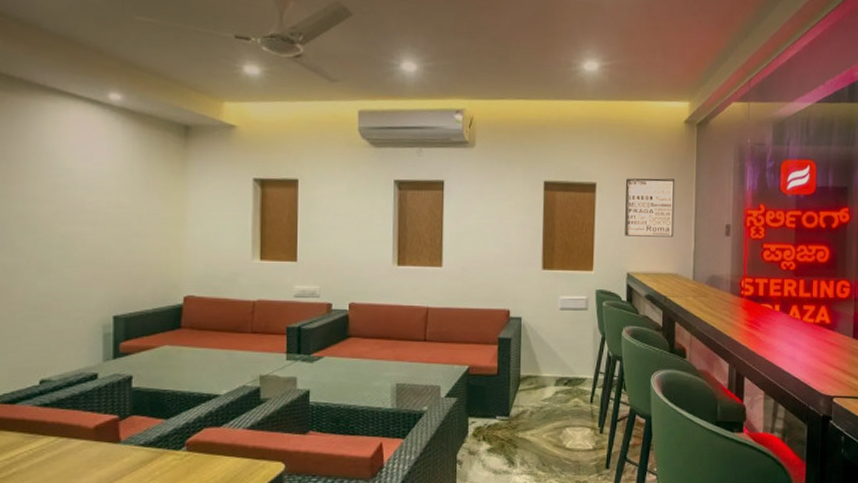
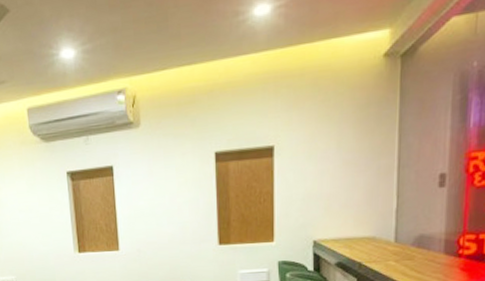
wall art: present [625,178,675,237] -> none [308,128,372,201]

